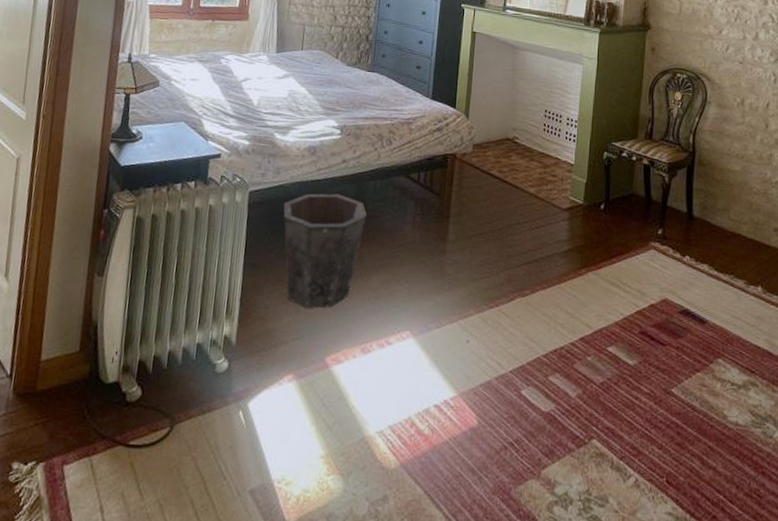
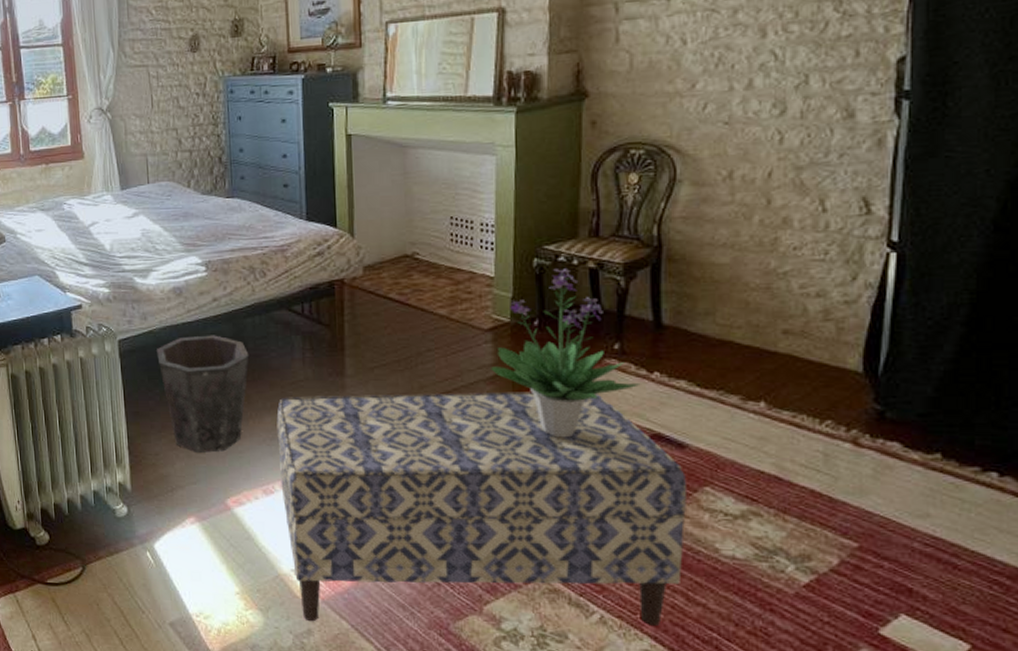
bench: none [378,258,706,489] -> present [276,392,688,626]
potted plant: none [565,162,676,310] -> present [491,269,641,438]

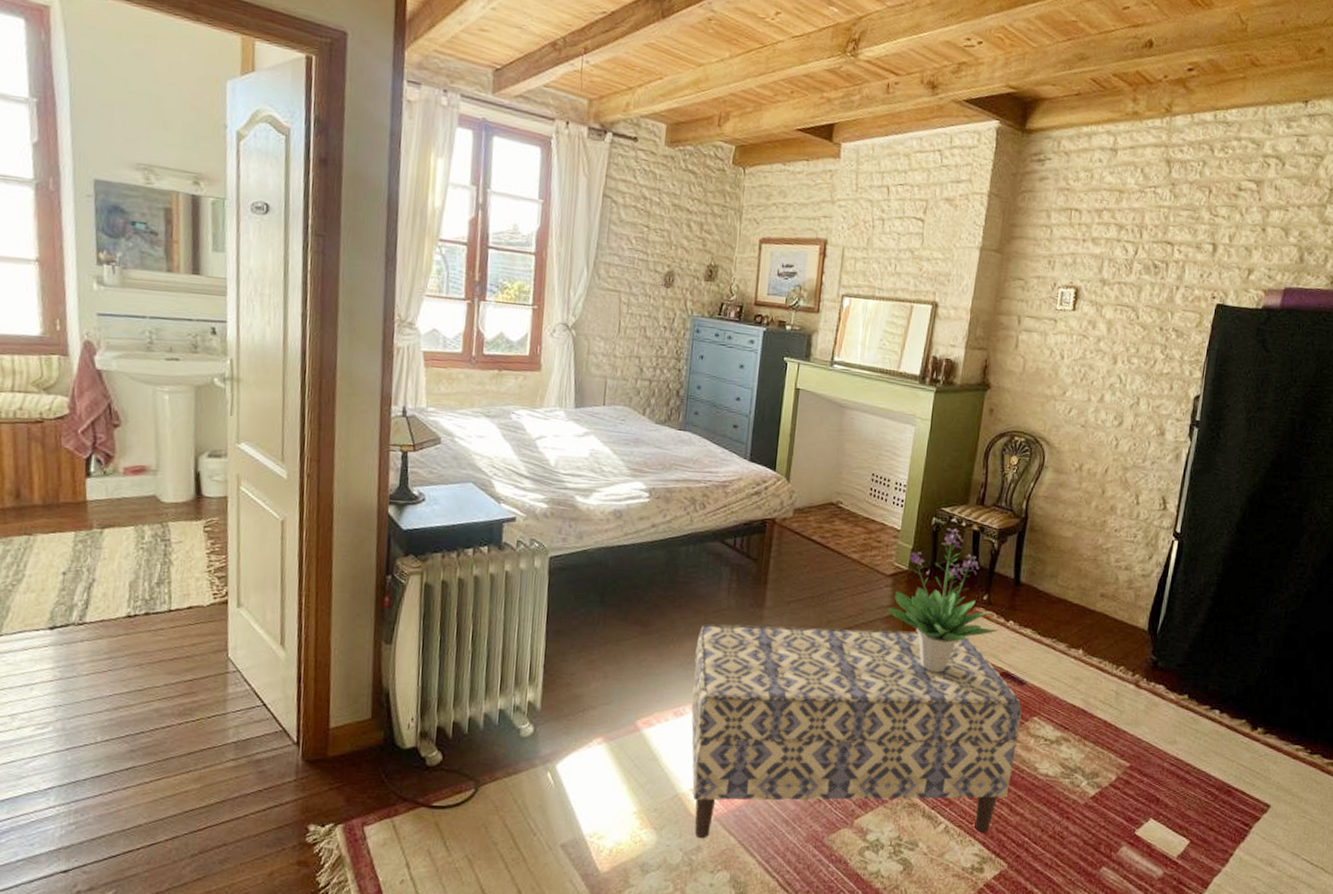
waste bin: present [157,335,250,453] -> none [588,559,679,674]

